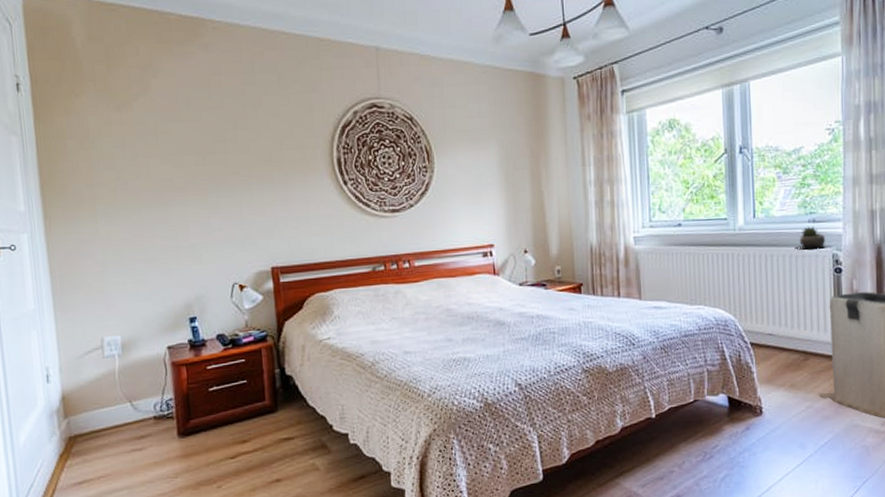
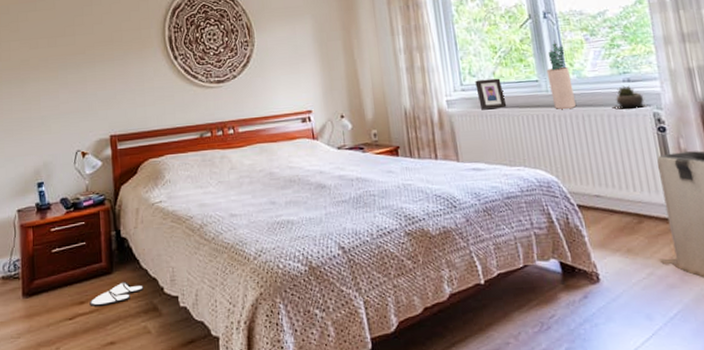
slippers: none [252,420,311,446] -> present [89,281,144,307]
picture frame: none [664,215,694,248] -> present [475,78,507,110]
vase: none [736,177,761,250] -> present [546,40,577,110]

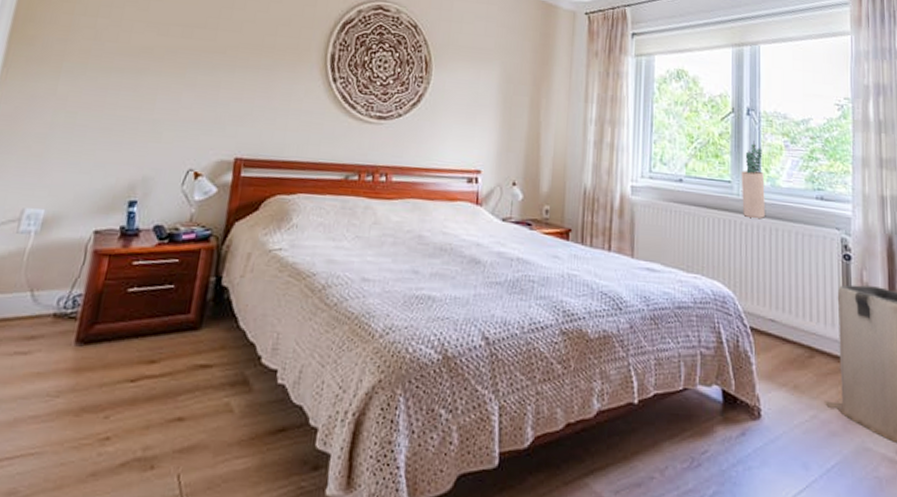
slippers: present [89,281,144,307] -> none [162,342,237,371]
picture frame: present [475,78,507,110] -> none [665,169,694,206]
succulent plant: present [613,85,648,110] -> none [802,203,837,231]

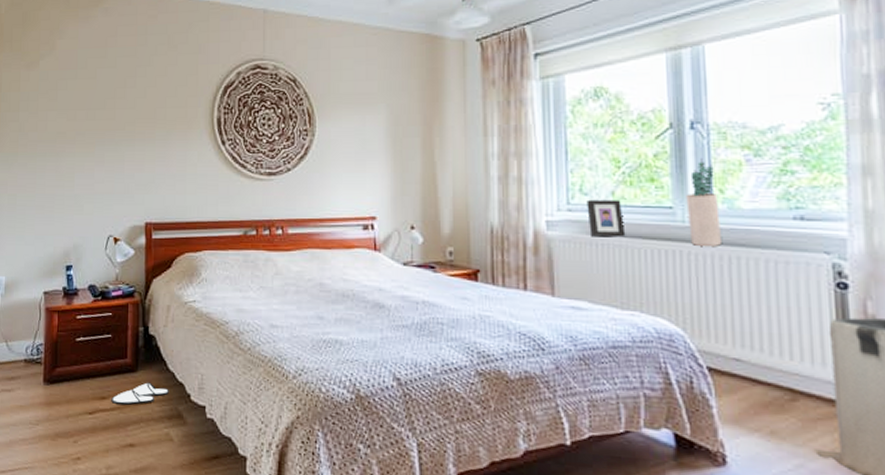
slippers: none [162,342,237,371] -> present [111,382,169,405]
picture frame: none [665,169,694,206] -> present [586,199,626,238]

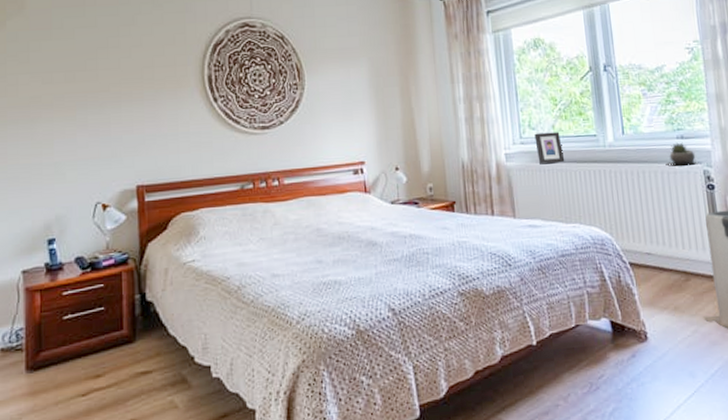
slippers: present [111,382,169,405] -> none [107,351,171,381]
vase: present [686,158,723,248] -> none [605,94,632,166]
succulent plant: none [775,224,826,256] -> present [667,142,699,167]

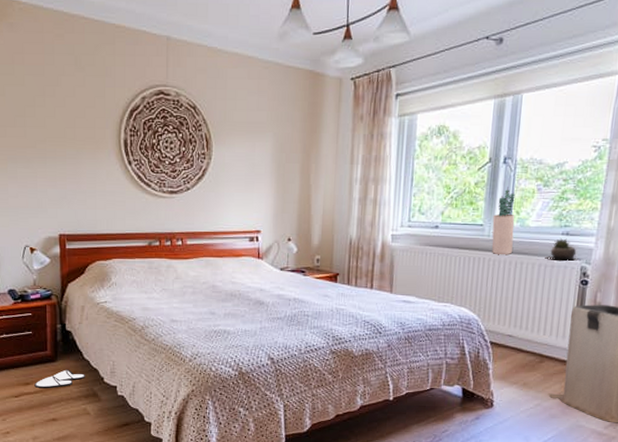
slippers: none [107,351,171,381] -> present [34,369,85,389]
picture frame: present [534,132,565,165] -> none [422,218,448,248]
vase: none [605,94,632,166] -> present [492,187,515,256]

